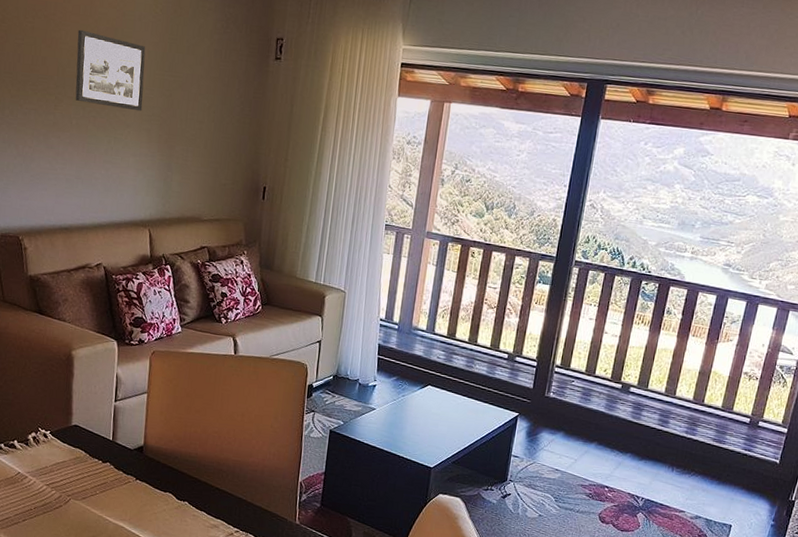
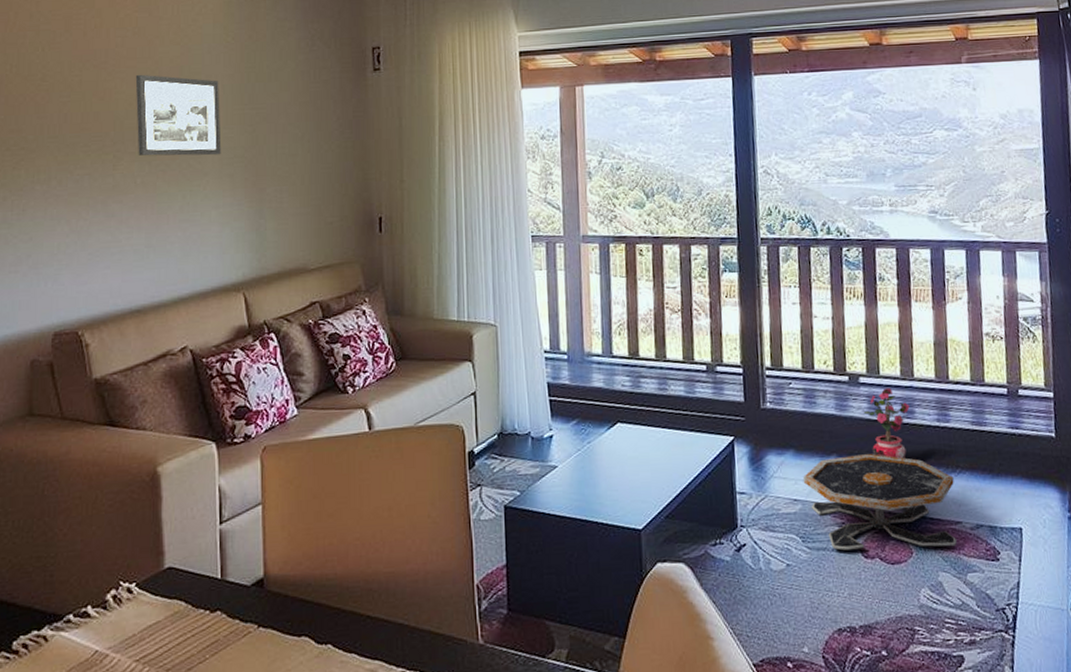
side table: none [566,444,687,528] -> present [803,454,957,551]
potted plant: none [627,399,666,456] -> present [863,388,910,459]

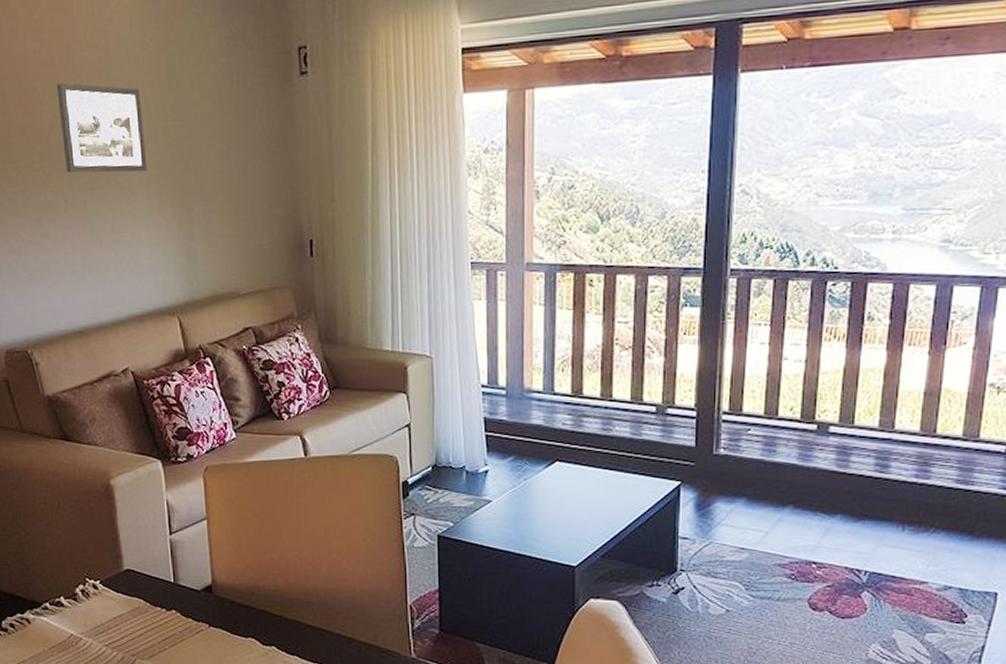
side table: present [803,454,957,551] -> none [753,507,925,606]
potted plant: present [863,388,910,459] -> none [829,439,885,514]

